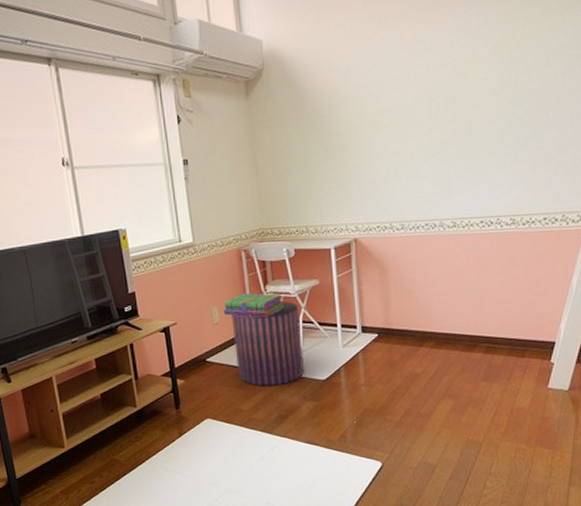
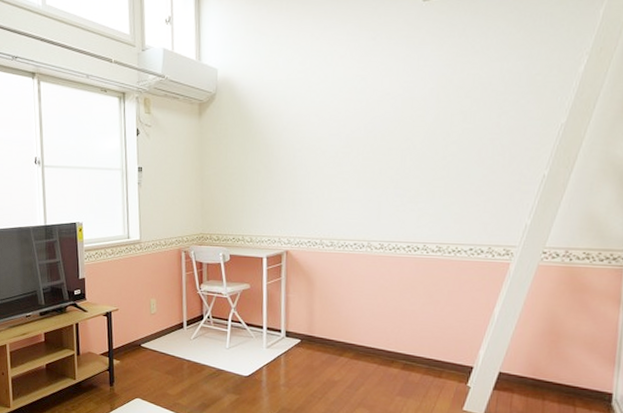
stack of books: present [223,293,284,317] -> none [160,289,216,313]
pouf: present [231,301,305,386] -> none [167,300,230,376]

